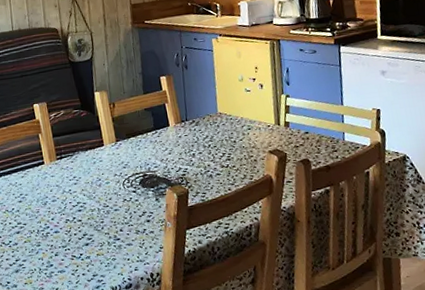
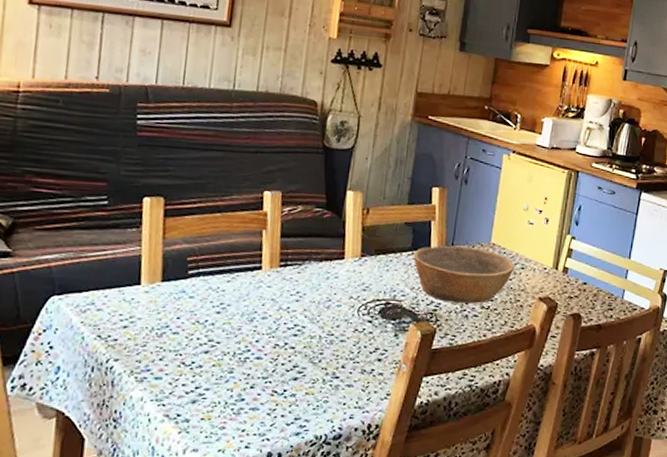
bowl: none [156,119,243,167] -> present [413,245,515,304]

